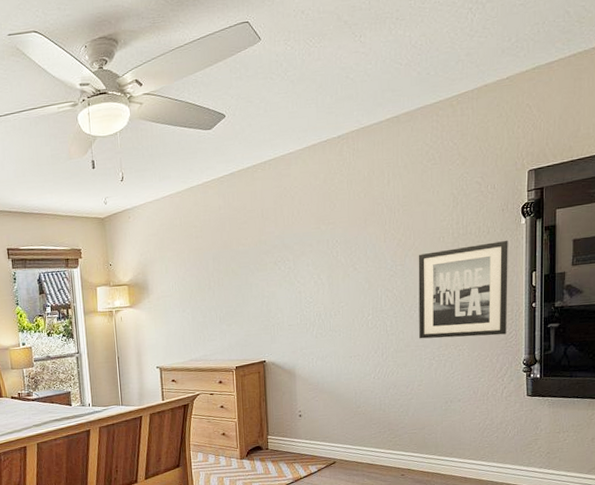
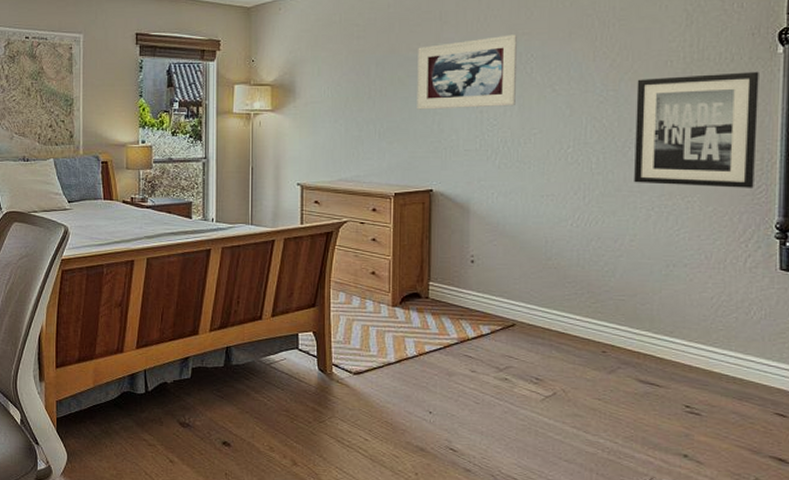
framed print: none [246,224,326,295] -> present [417,34,518,110]

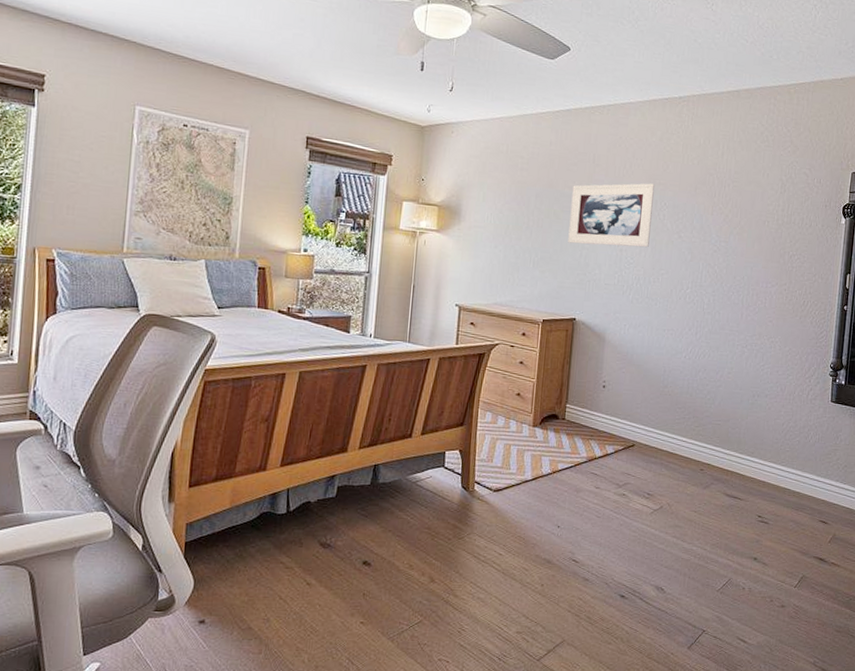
wall art: present [634,72,759,188] -> none [734,234,828,334]

